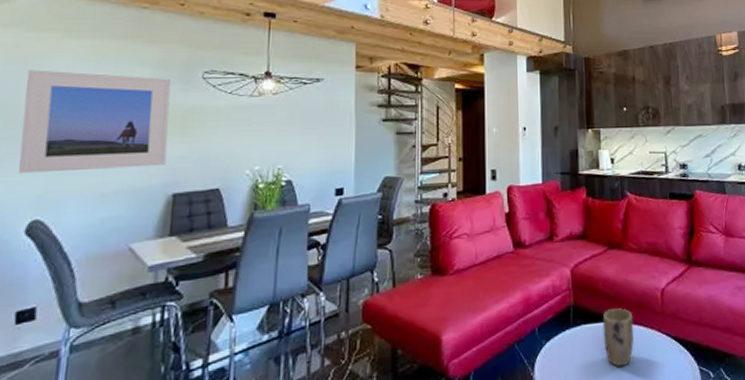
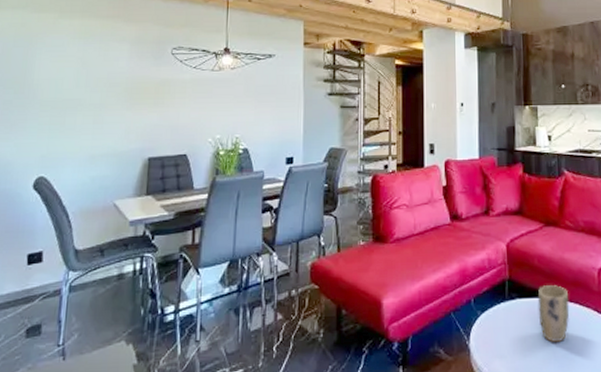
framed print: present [19,70,172,174] -> none [27,46,146,137]

